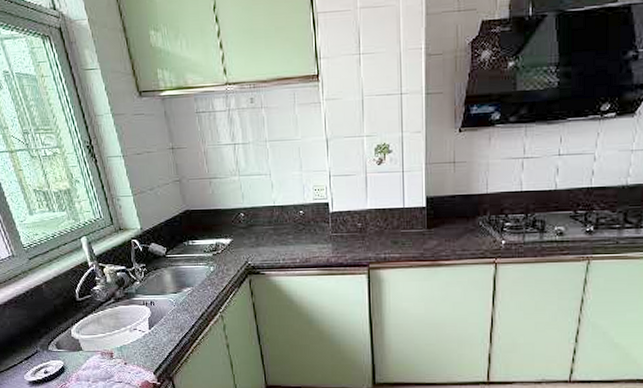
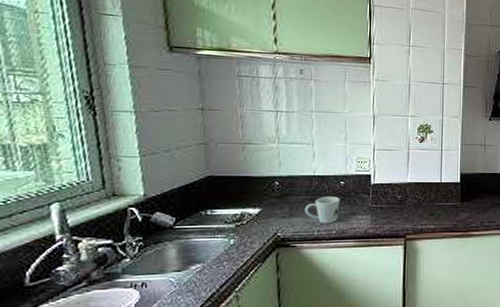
mug: none [269,226,301,253] -> present [304,196,340,224]

